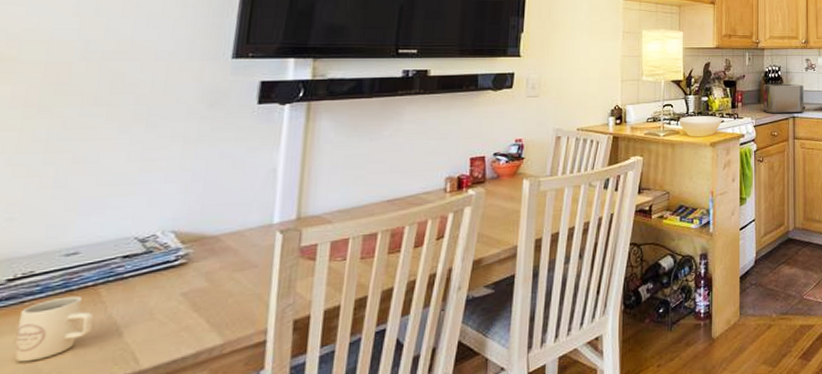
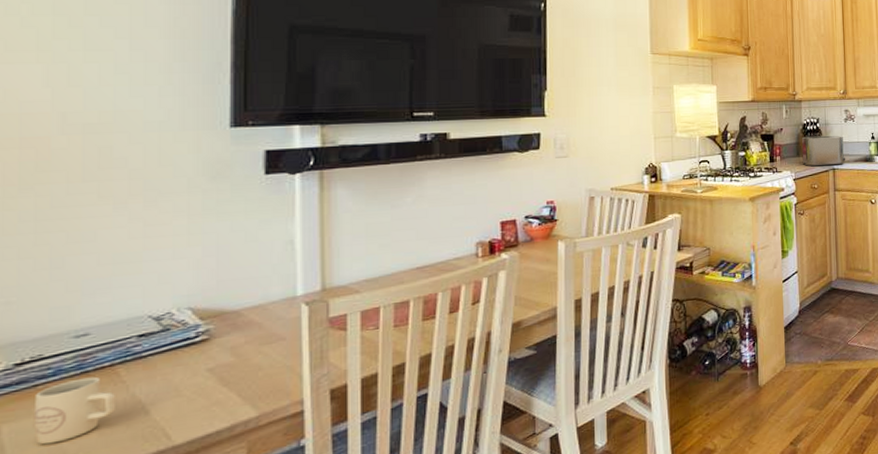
soup bowl: present [679,116,722,138] -> none [717,170,761,193]

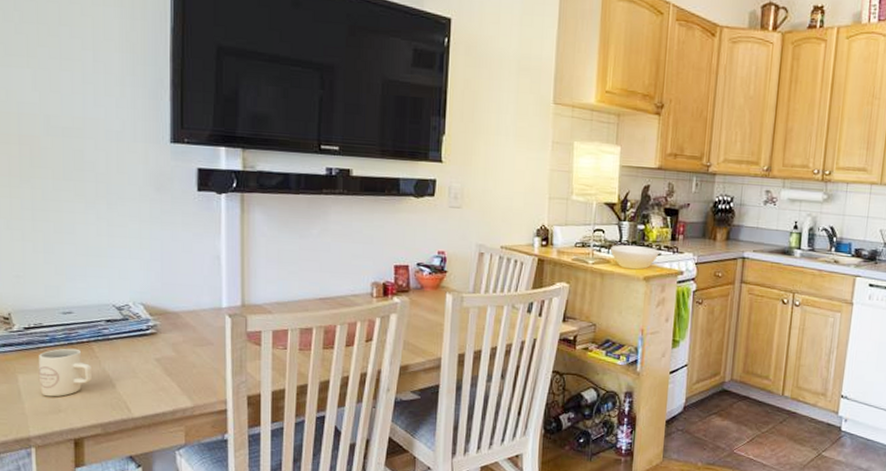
soup bowl: none [717,170,761,193] -> present [611,245,660,270]
toaster: present [801,135,846,167] -> none [707,216,760,254]

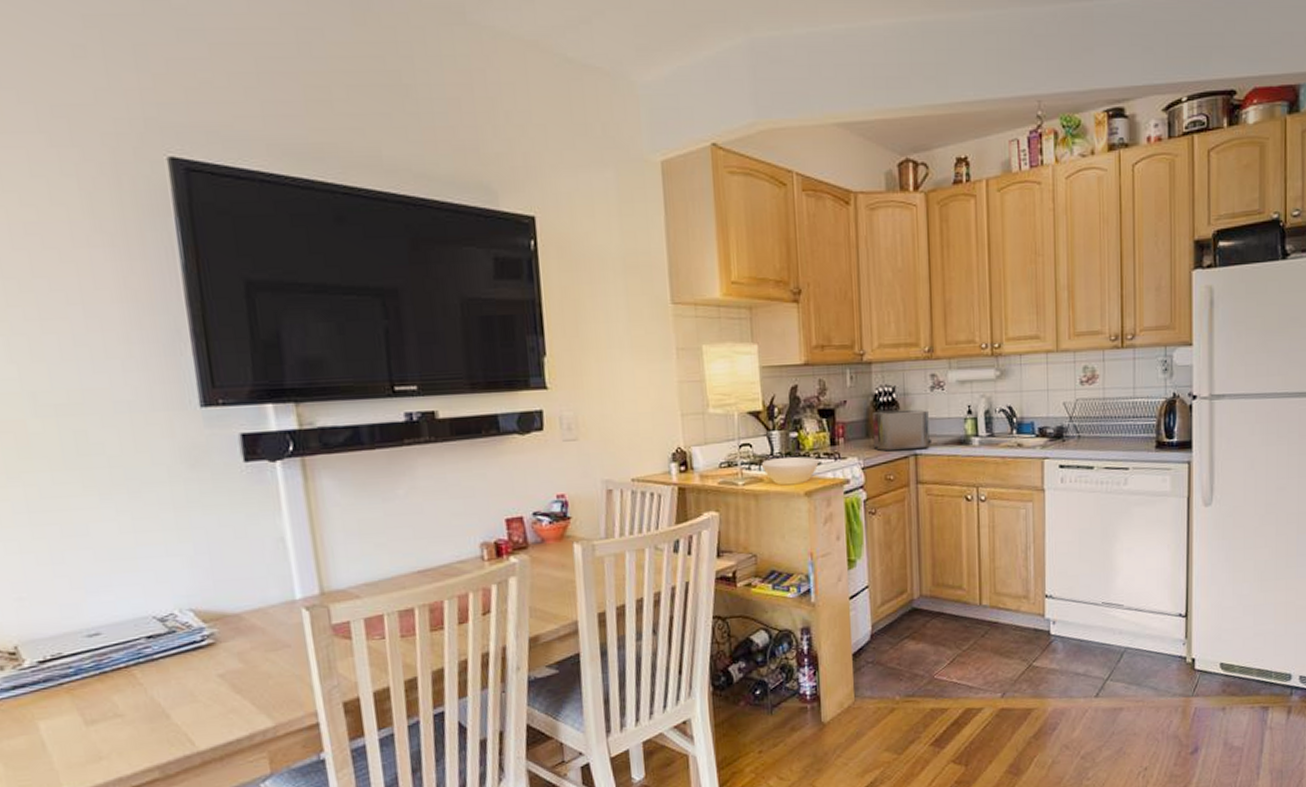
mug: present [38,348,93,397] -> none [62,677,139,743]
toaster: none [707,216,760,254] -> present [871,409,933,452]

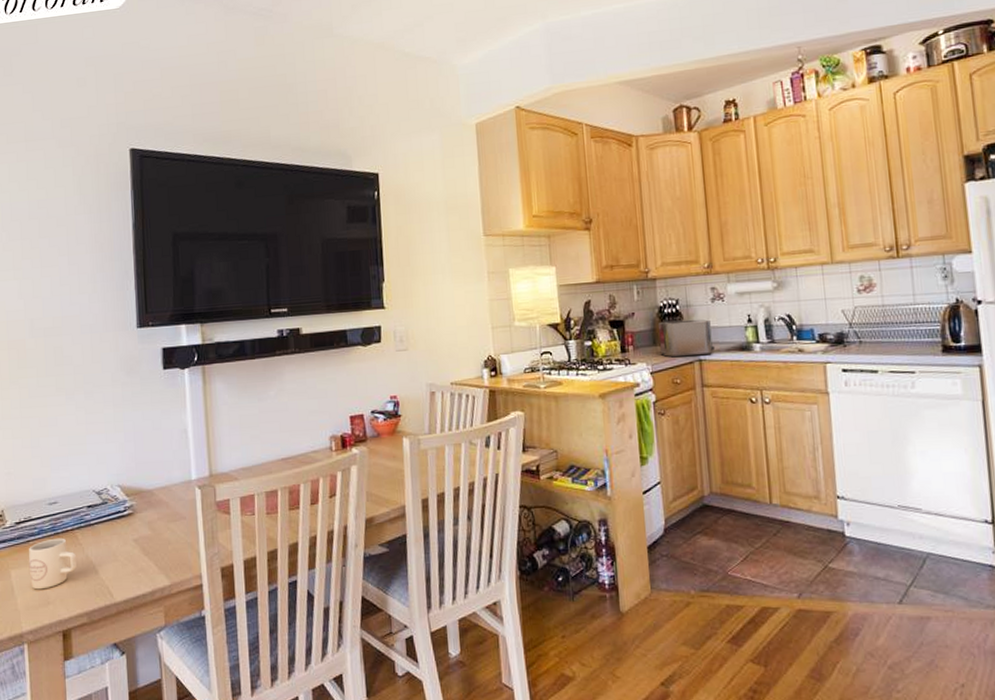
mug: none [62,677,139,743] -> present [28,538,78,590]
soup bowl: present [762,456,819,486] -> none [561,362,611,389]

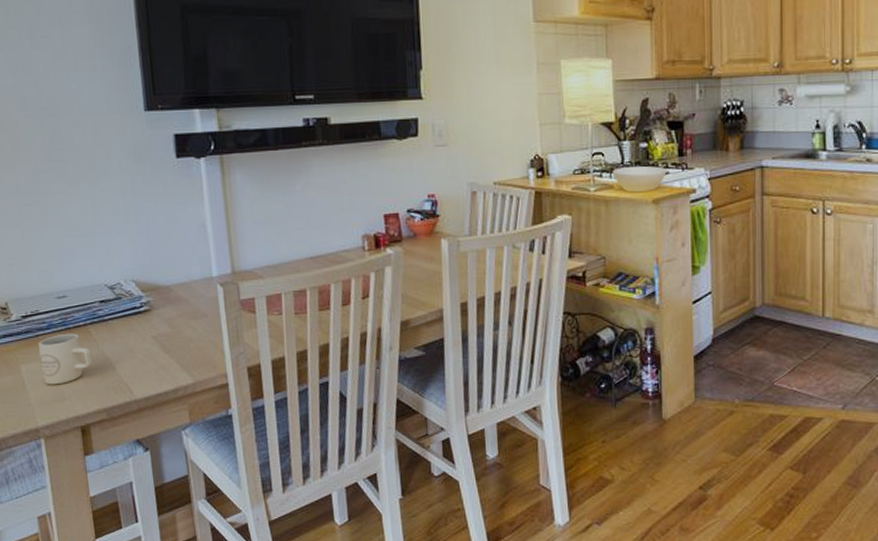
soup bowl: none [561,362,611,389] -> present [613,166,667,193]
toaster: present [657,319,716,358] -> none [719,122,779,164]

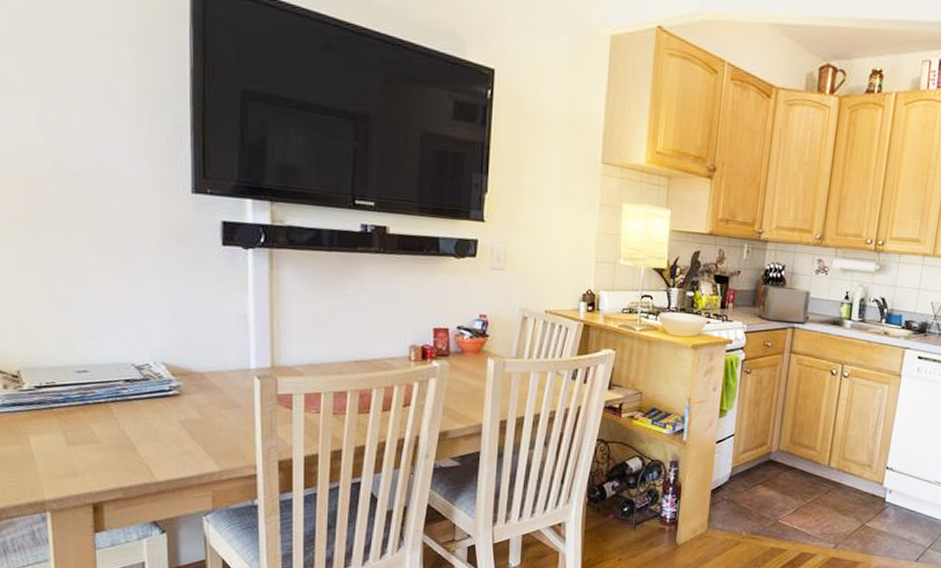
mug: present [38,333,93,385] -> none [51,408,112,460]
toaster: none [719,122,779,164] -> present [757,284,811,324]

